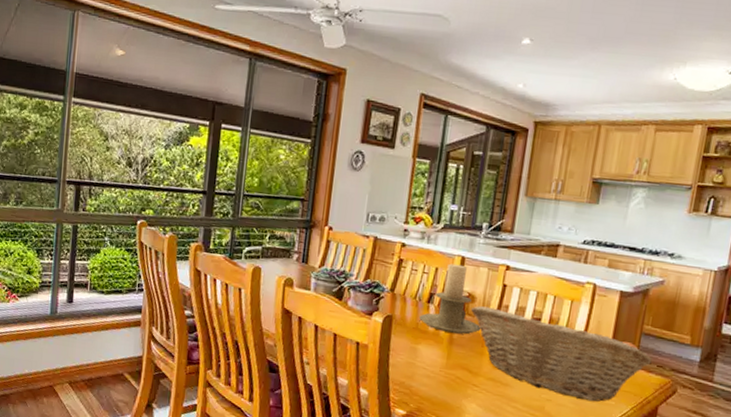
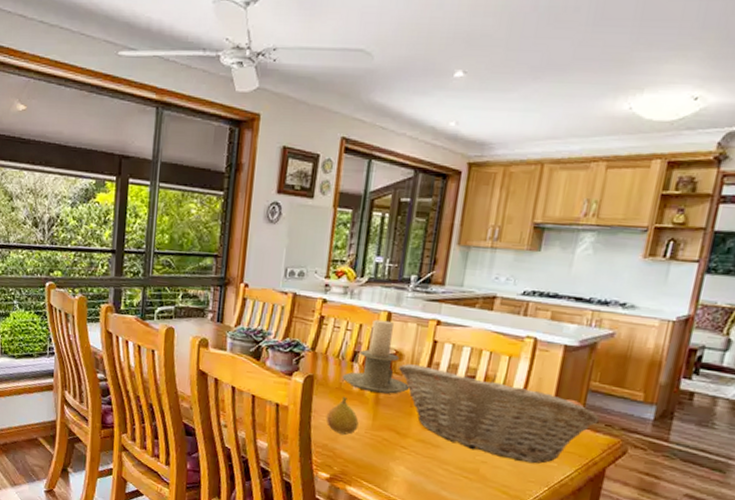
fruit: none [403,336,434,373] -> present [326,396,359,435]

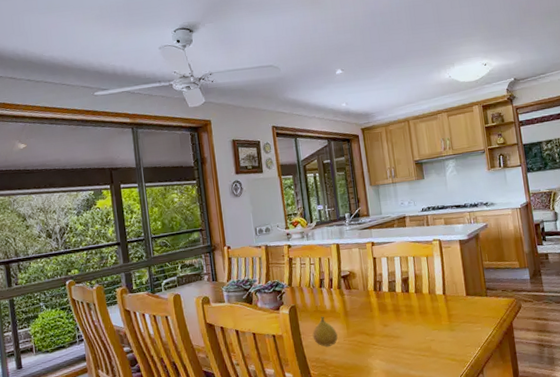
candle holder: present [343,319,410,394] -> none [317,250,367,308]
fruit basket: present [399,364,600,464] -> none [355,272,497,333]

